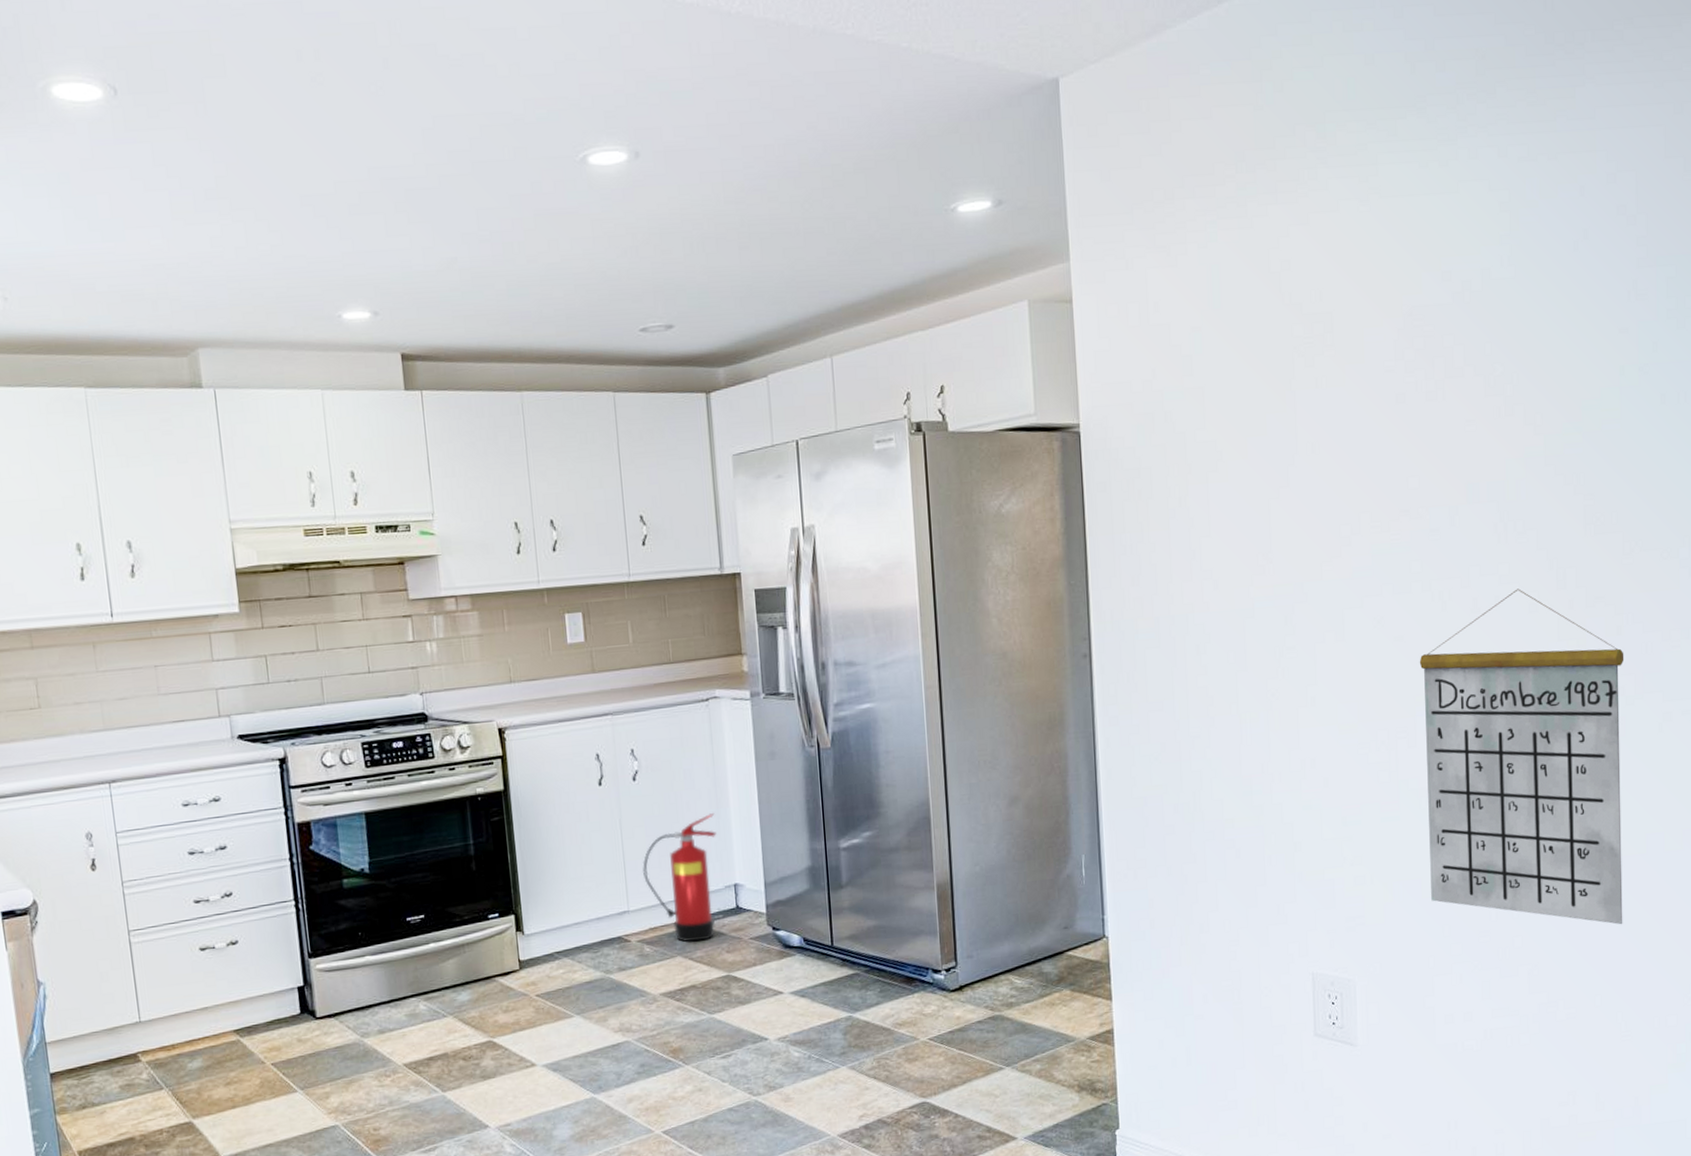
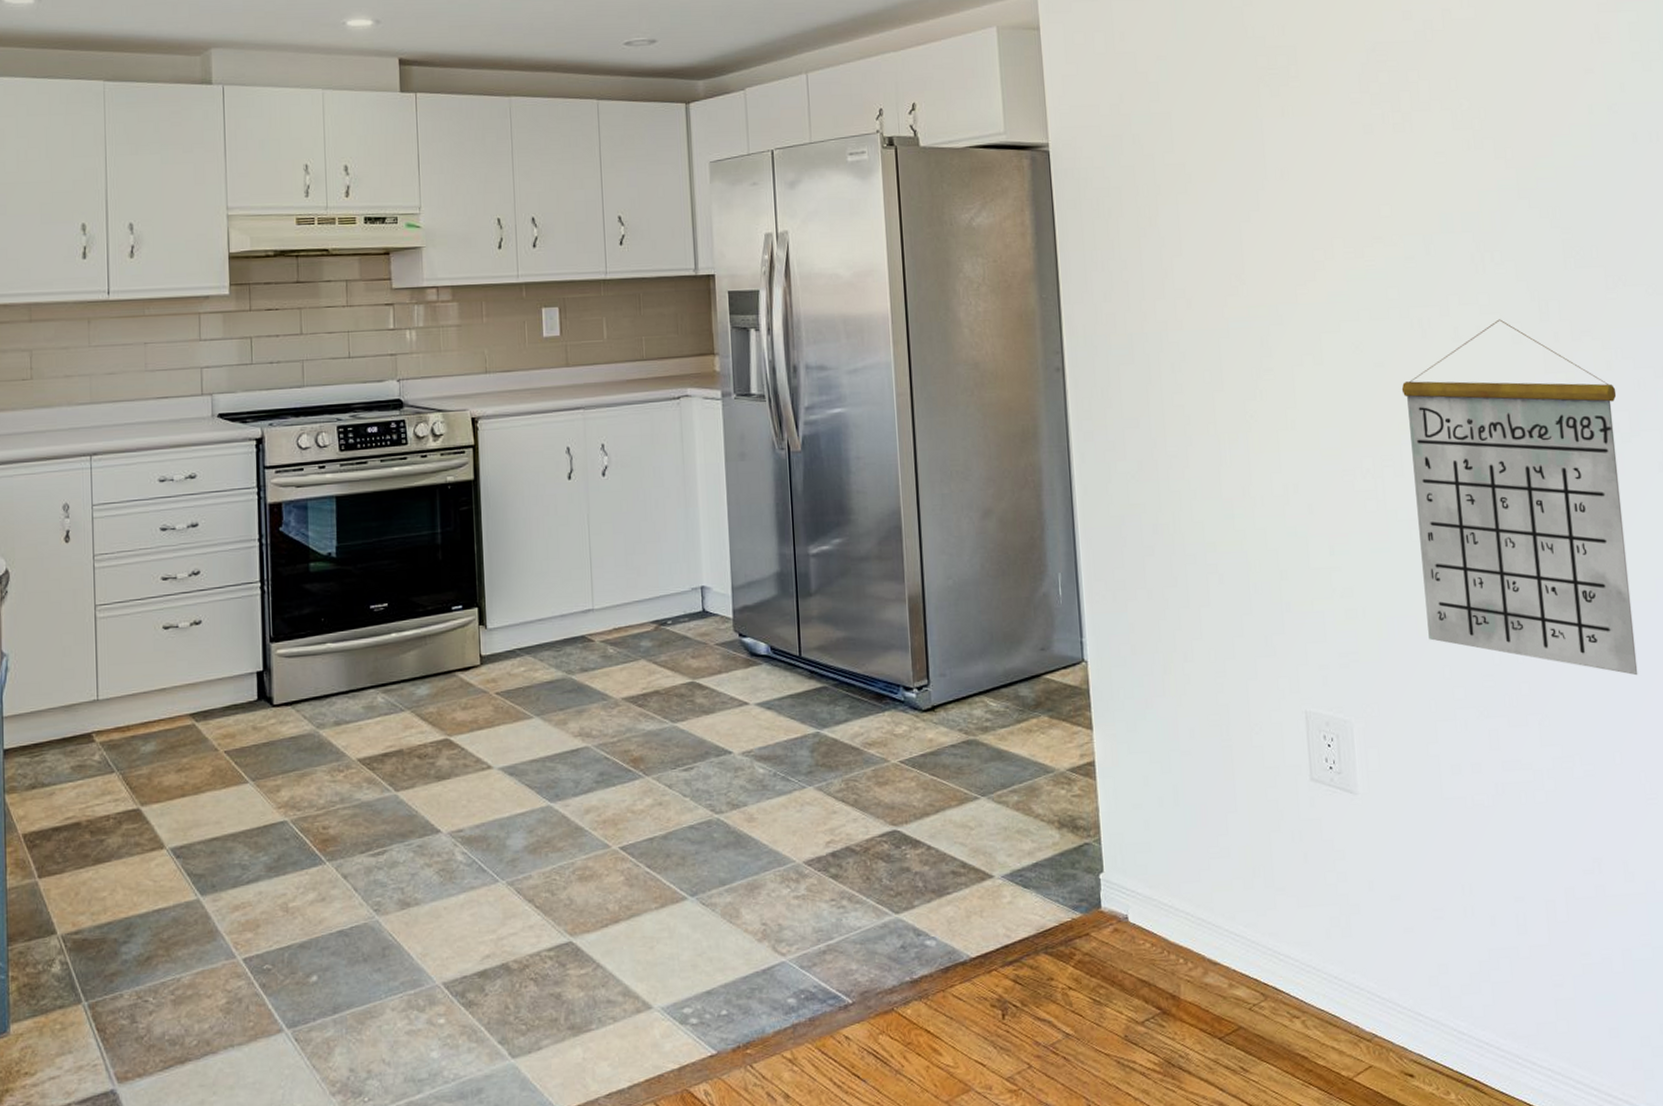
fire extinguisher: present [642,813,717,942] -> none [609,512,684,645]

